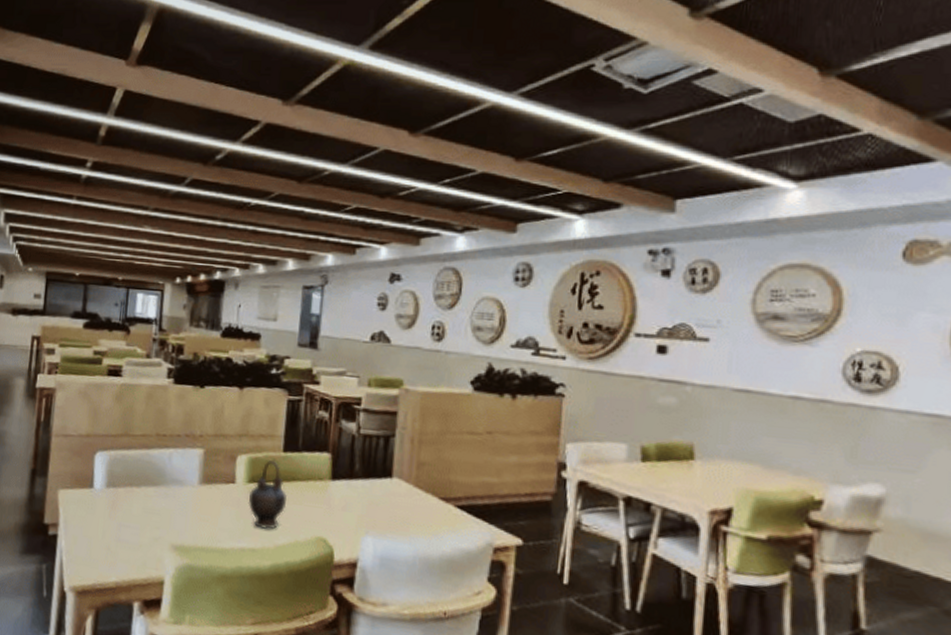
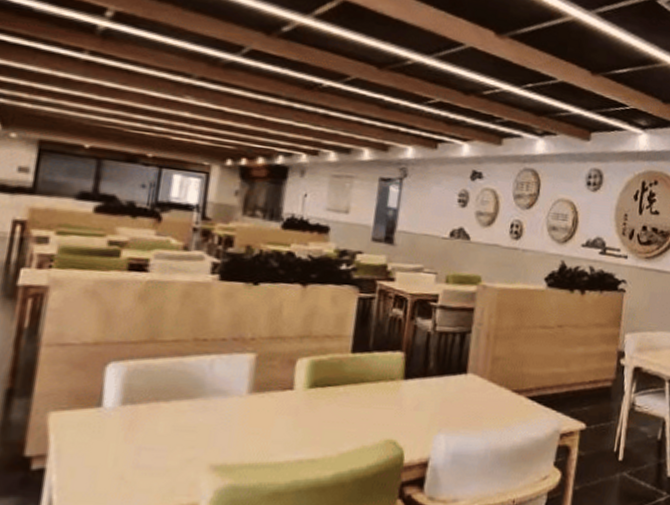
teapot: present [248,460,288,529] -> none [308,362,355,436]

